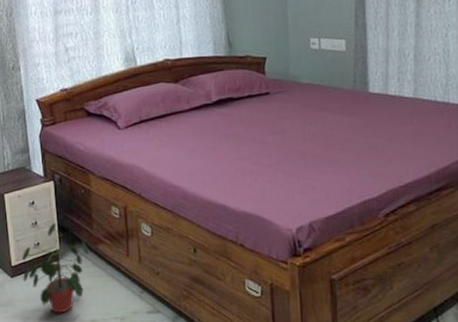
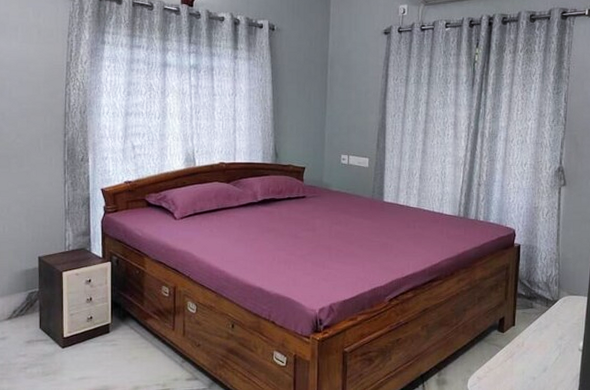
potted plant: present [21,223,89,313] -> none [73,299,138,381]

